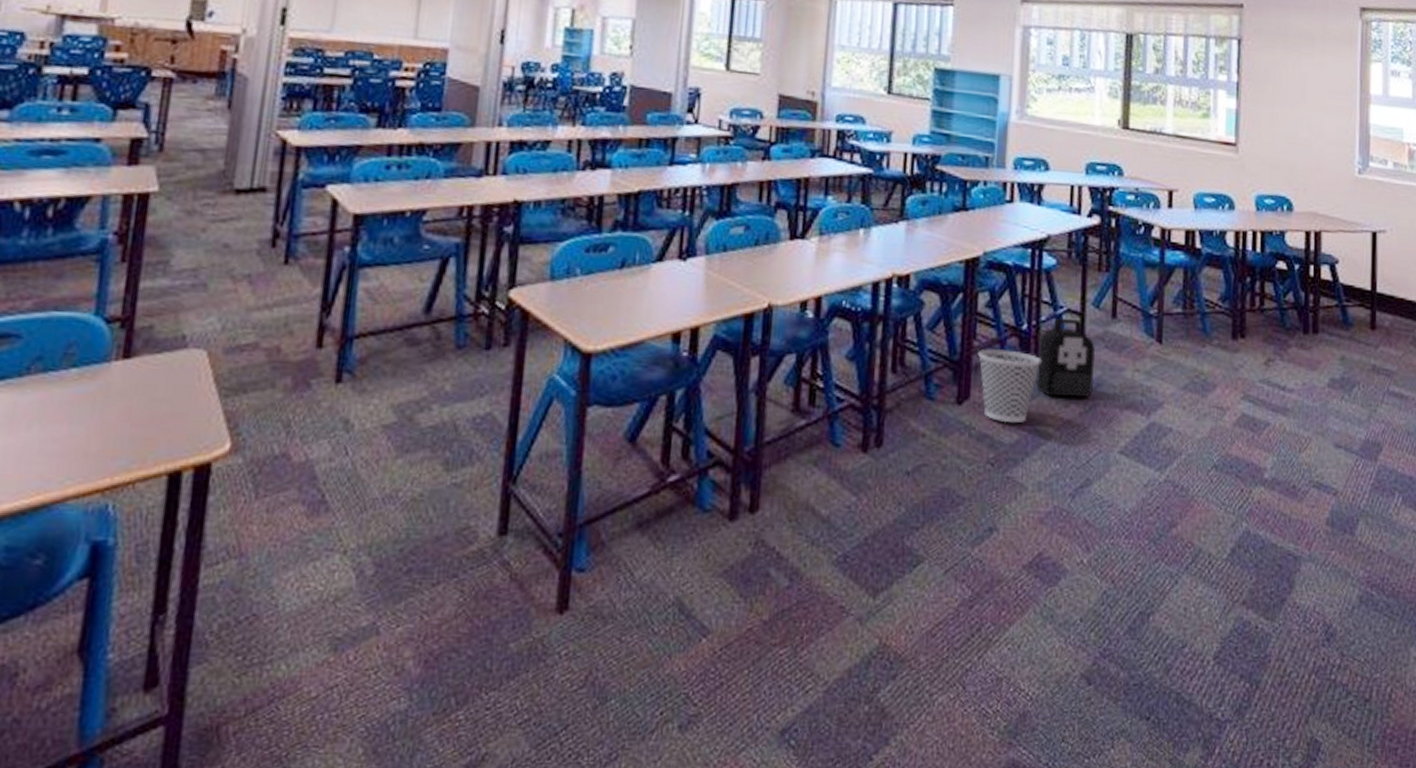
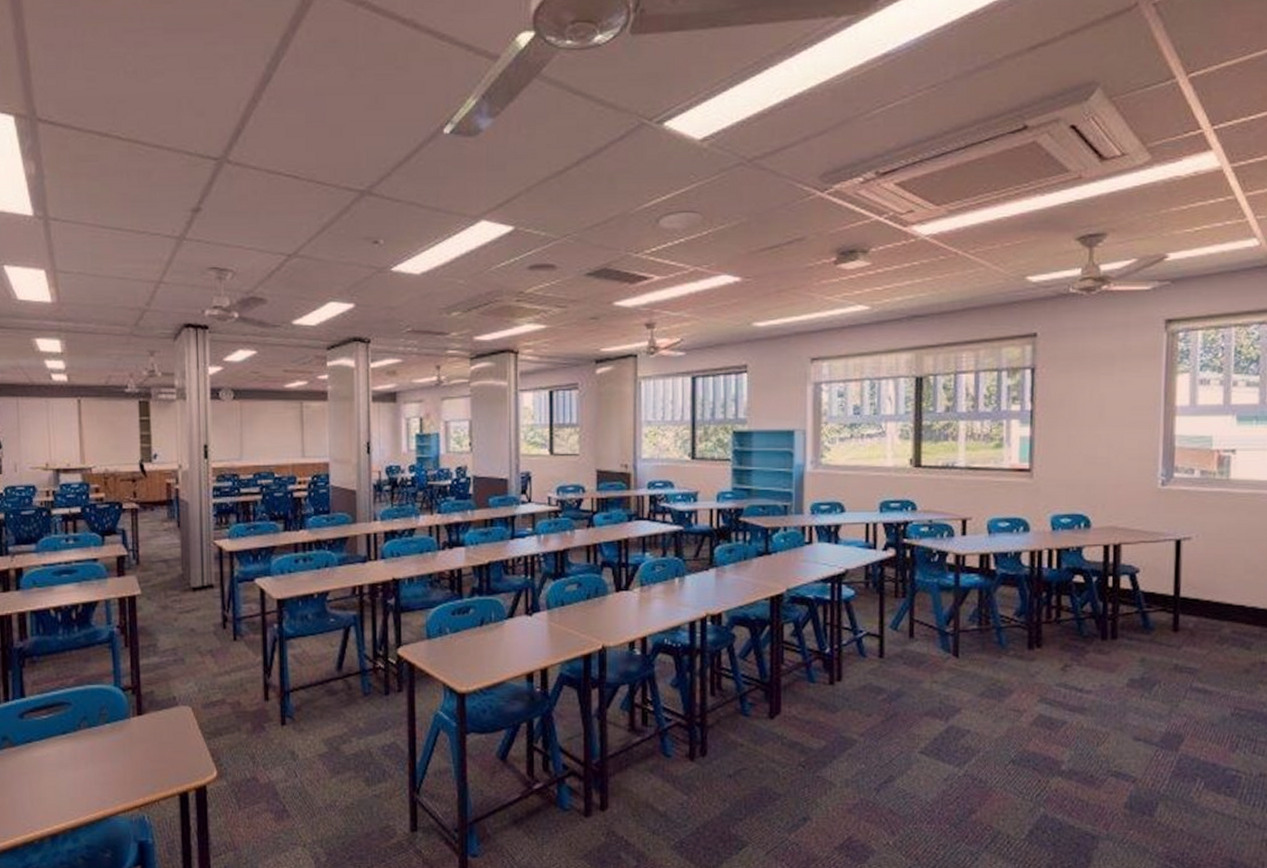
wastebasket: present [977,348,1042,423] -> none [785,671,844,732]
backpack: present [1036,318,1095,398] -> none [840,640,895,708]

